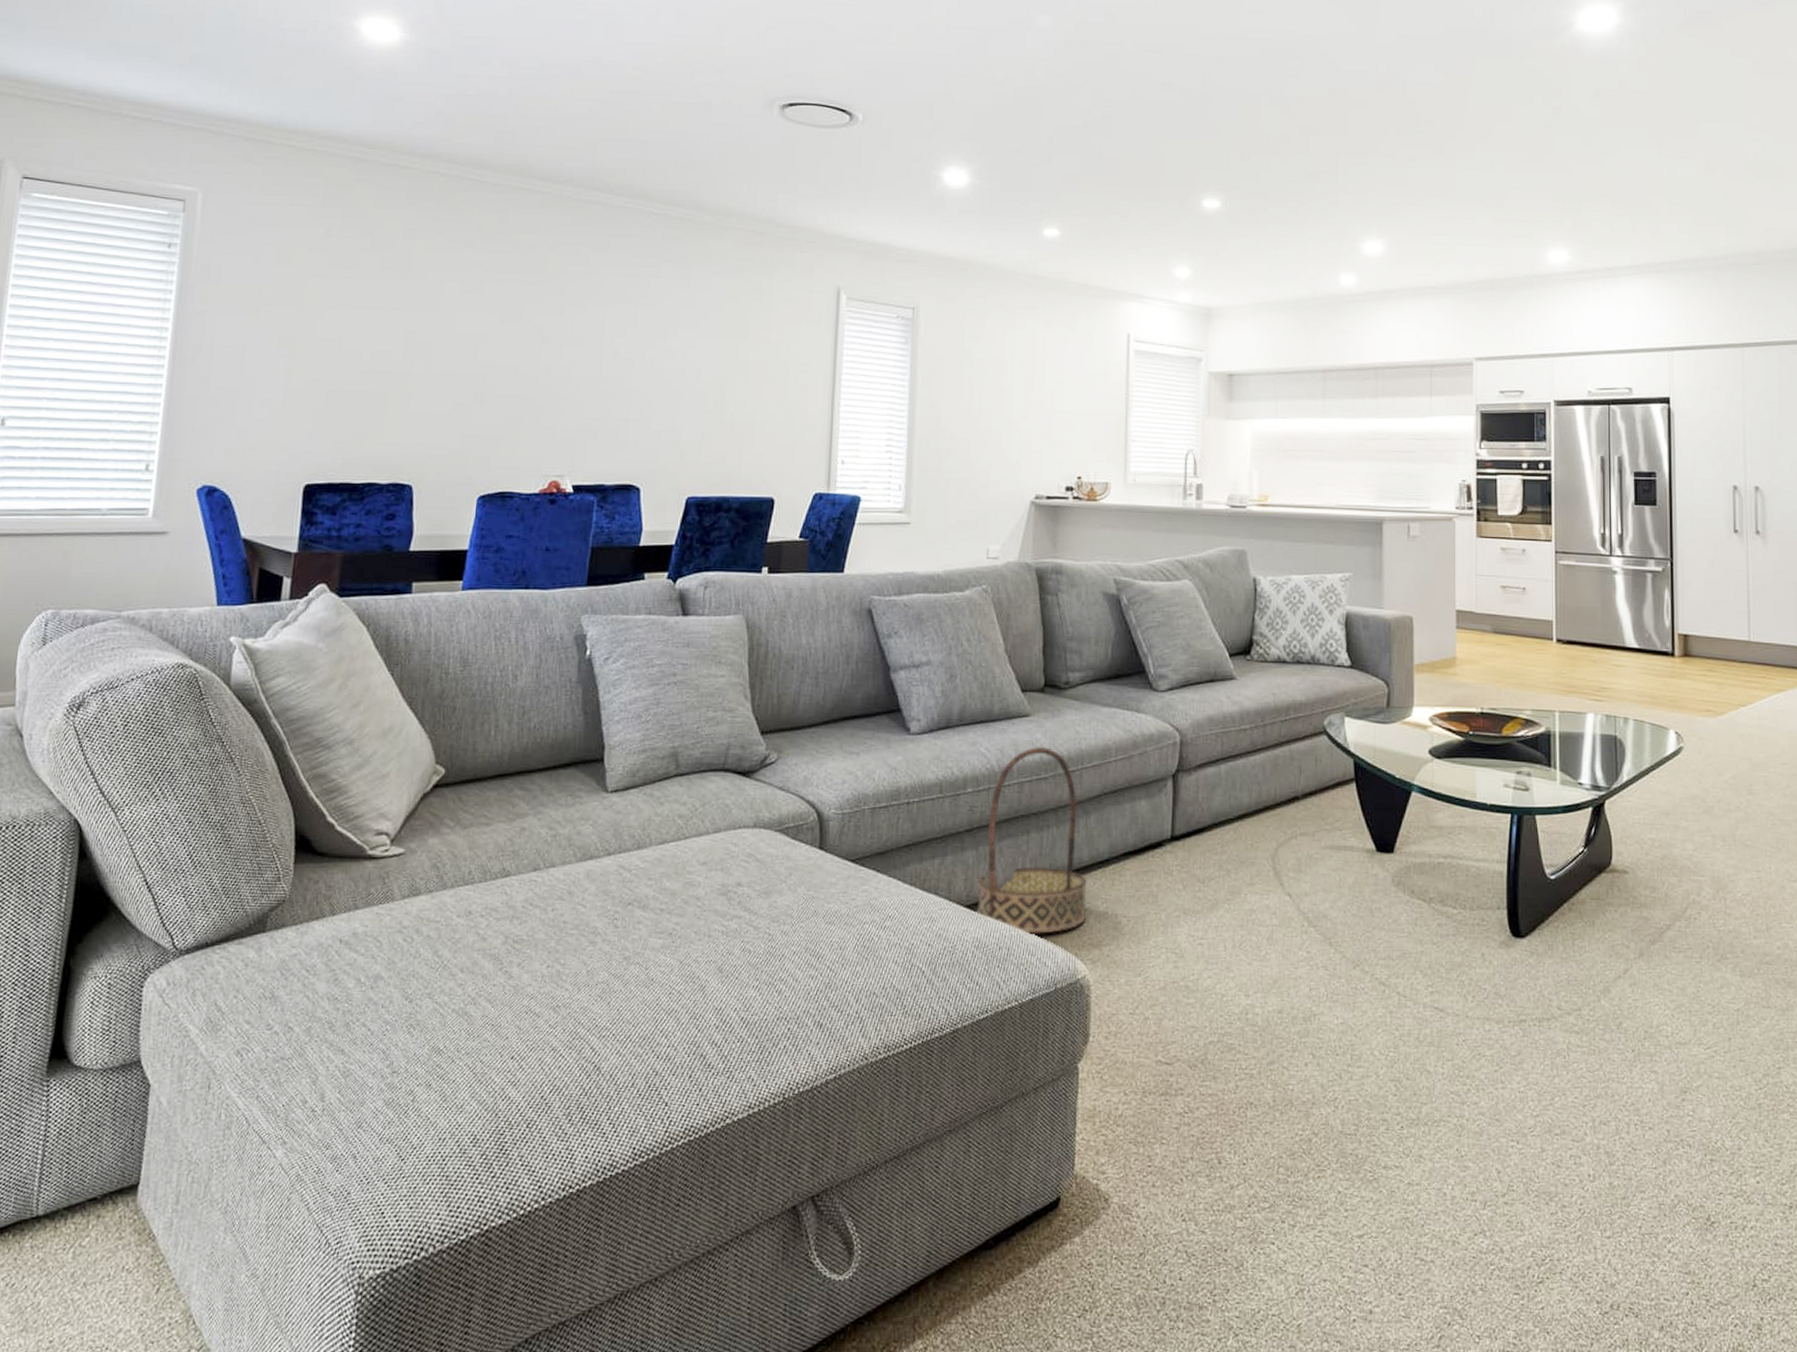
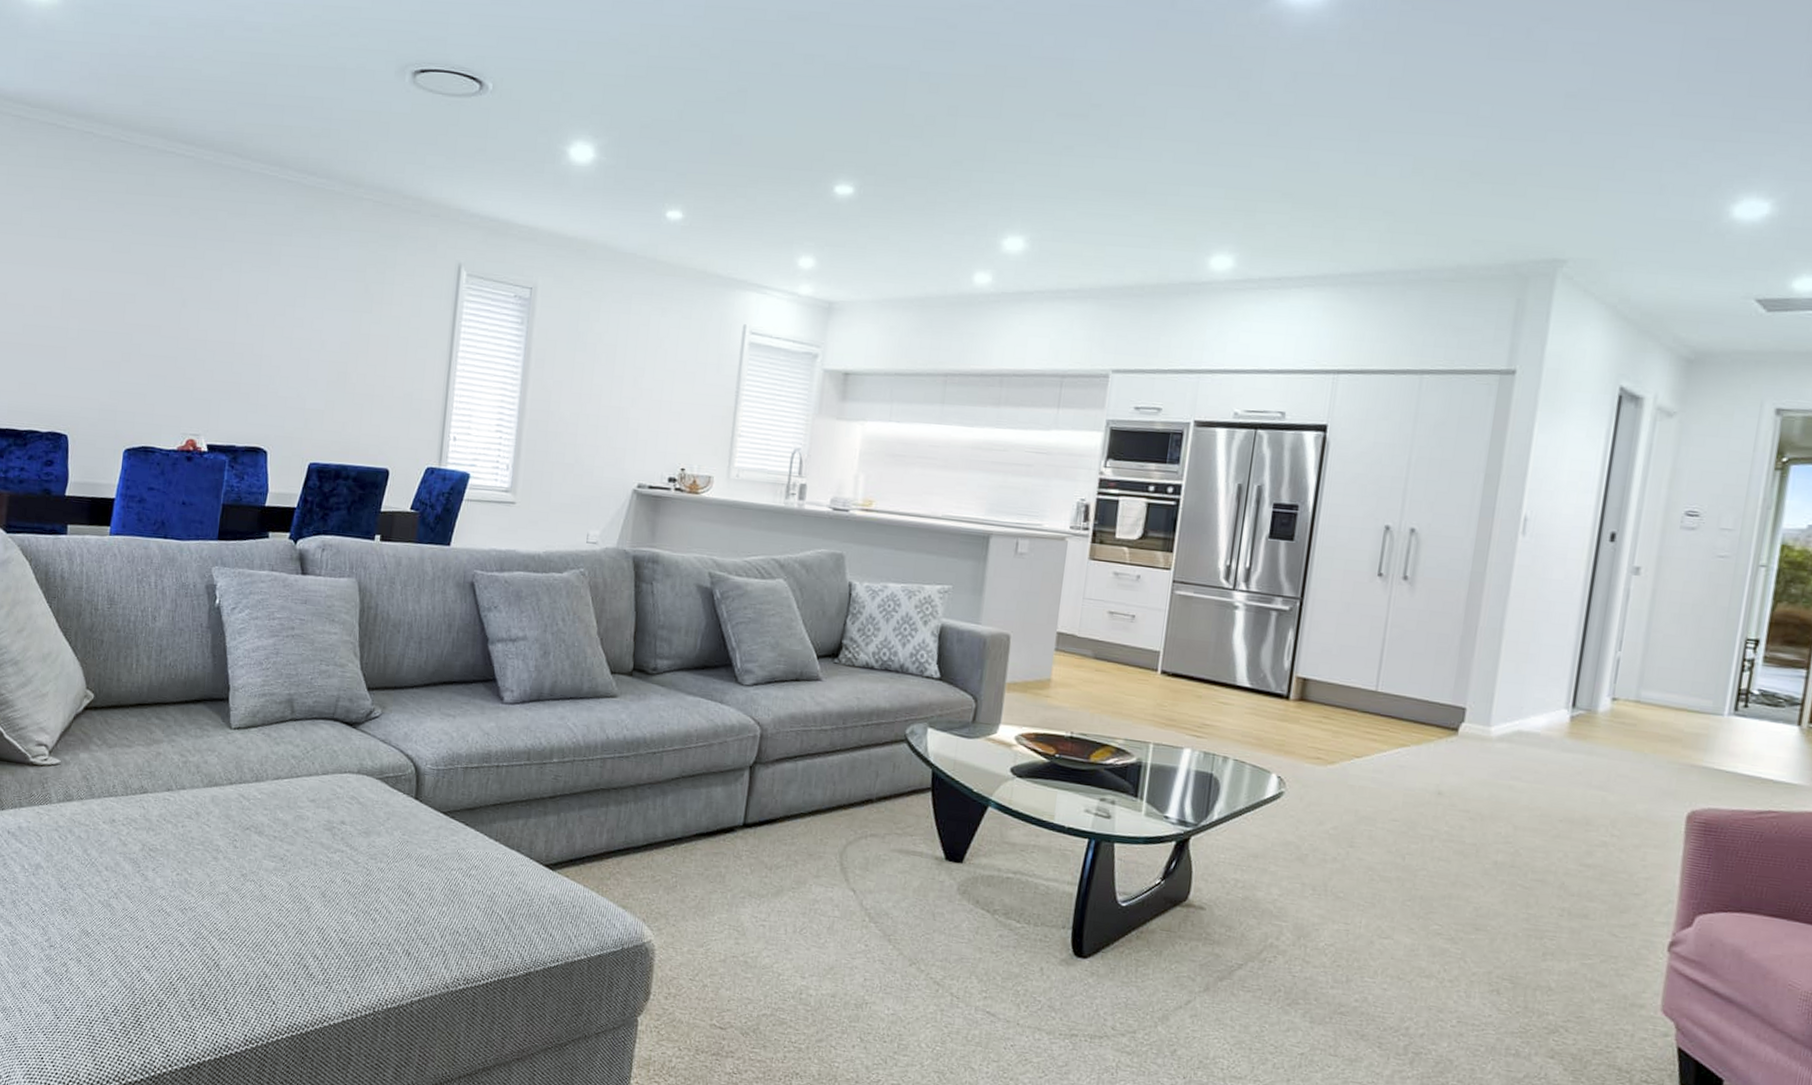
basket: present [977,746,1087,935] -> none [555,726,659,900]

